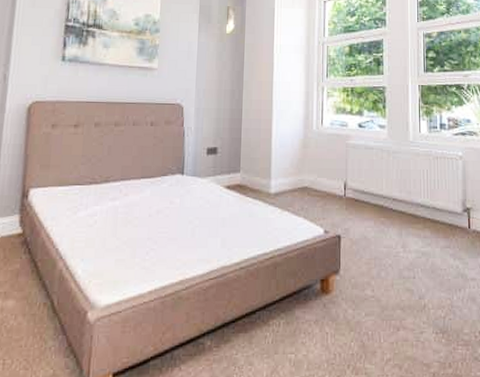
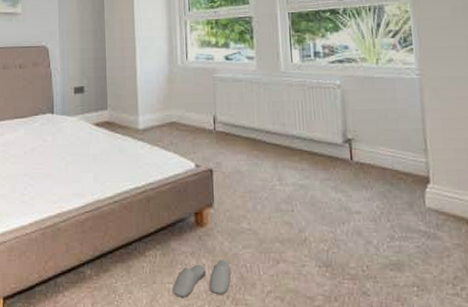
slippers: none [295,328,354,368] -> present [173,260,232,297]

